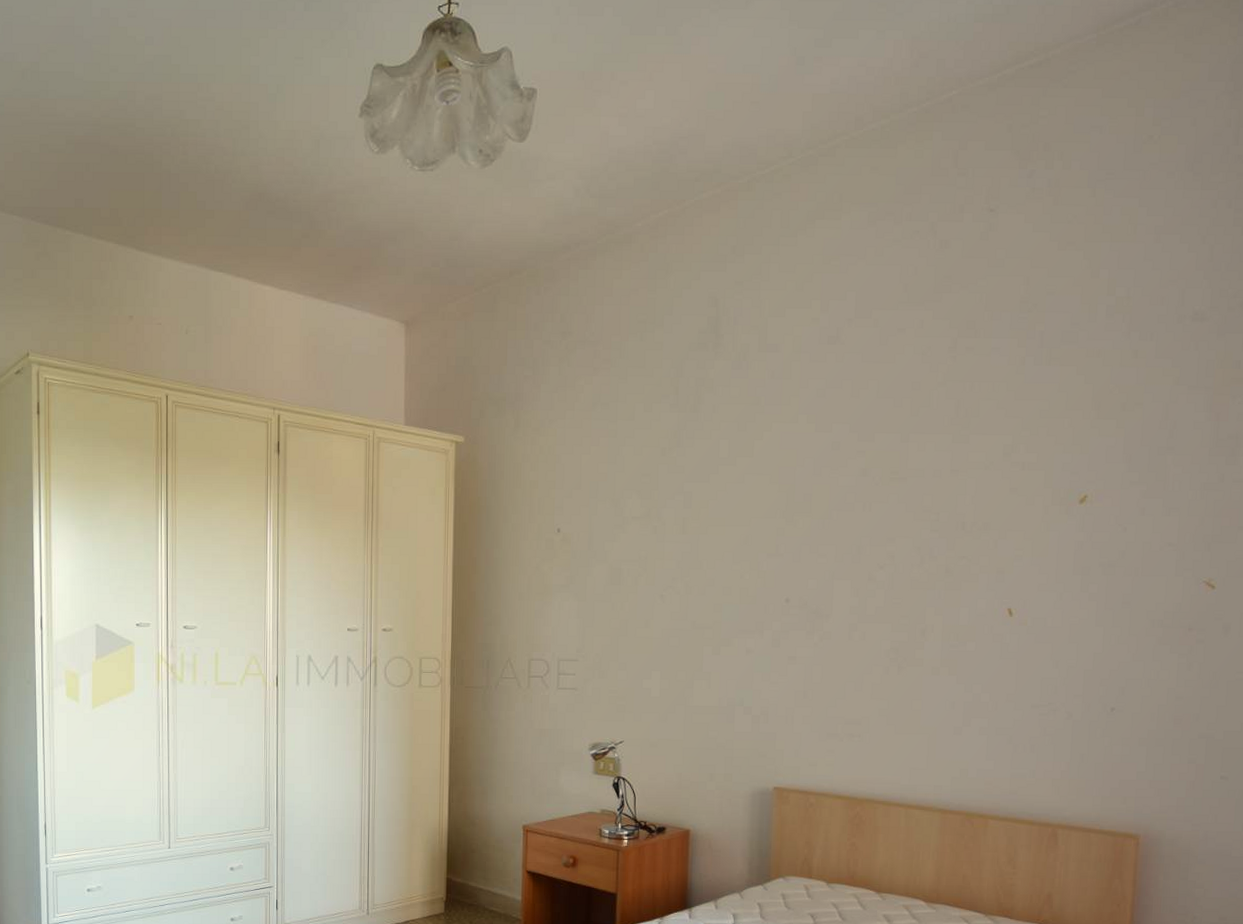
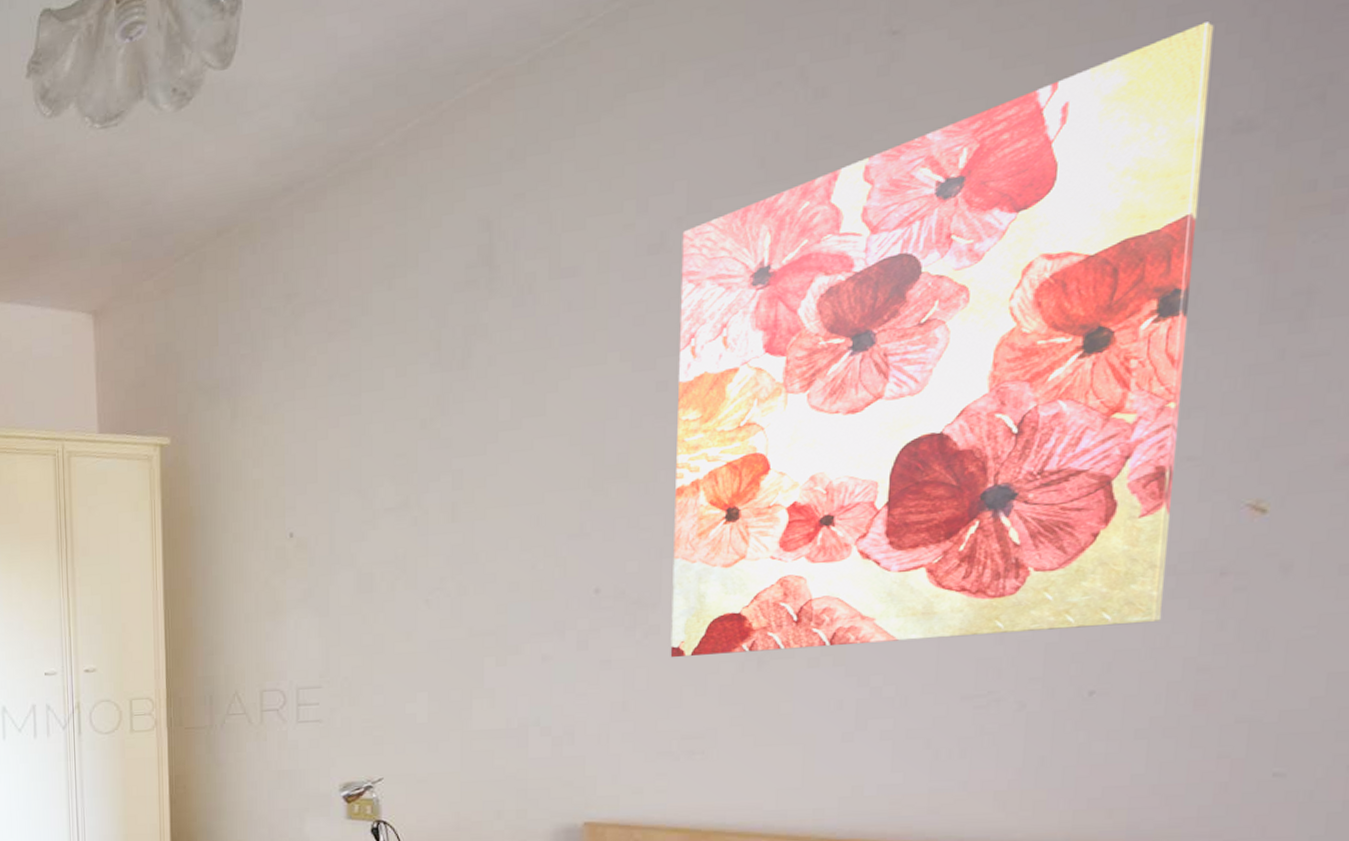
wall art: none [838,241,1182,661] -> present [670,22,1214,658]

